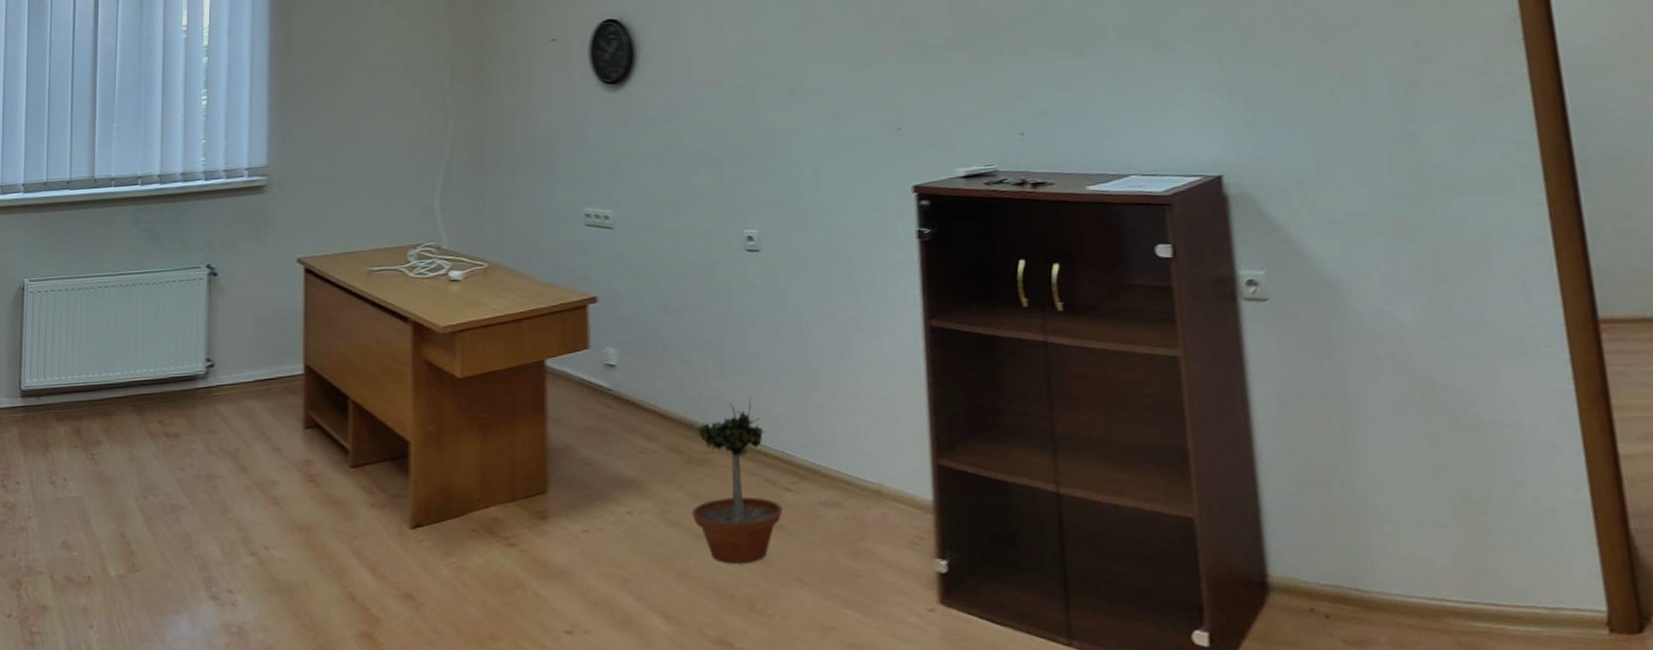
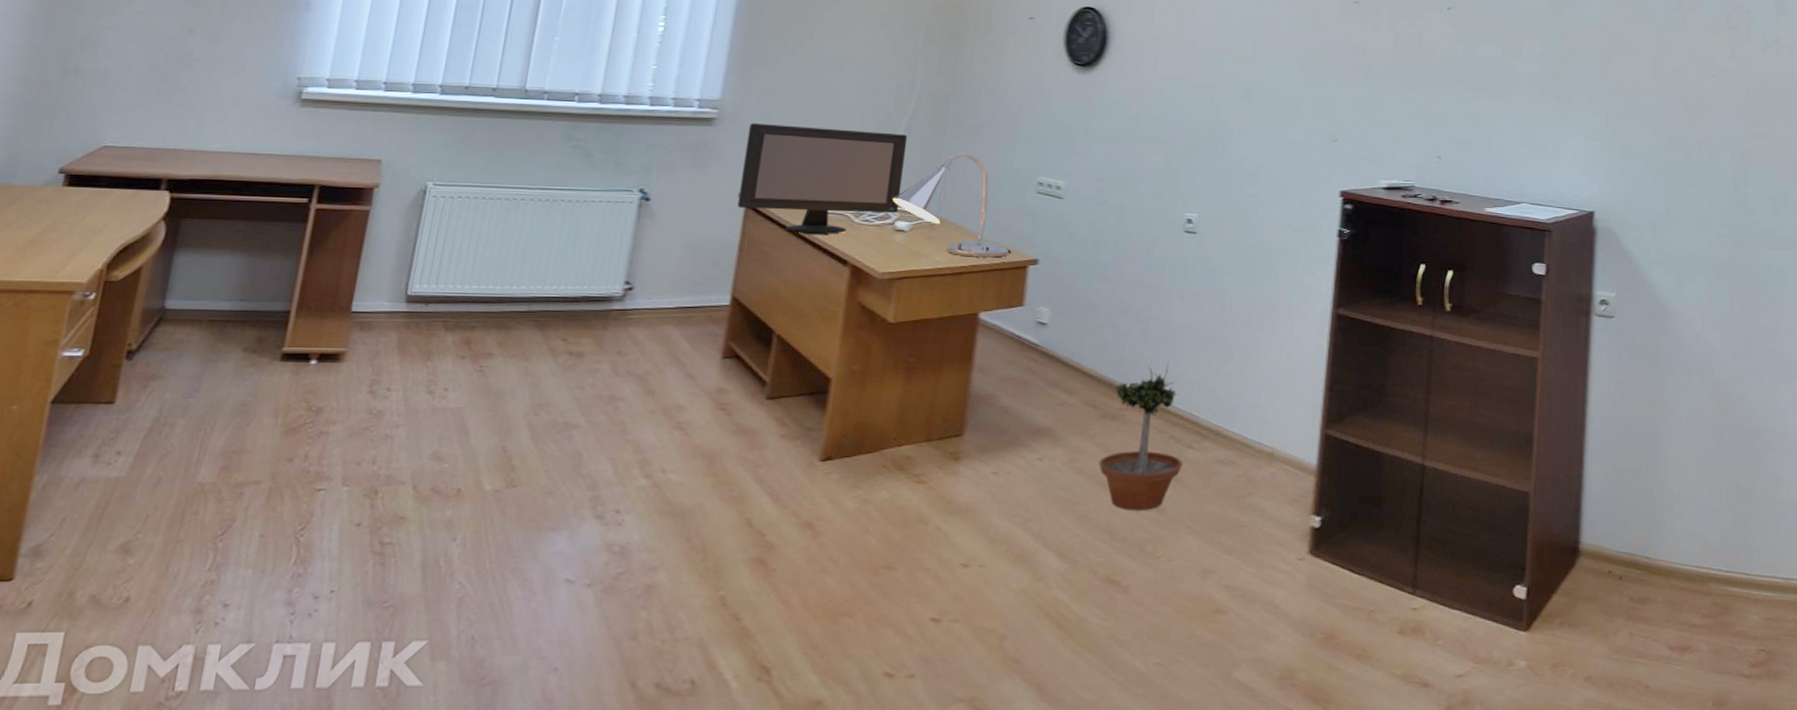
computer monitor: none [296,179,450,294] -> present [737,123,908,234]
table lamp: none [443,191,569,302] -> present [893,152,1012,258]

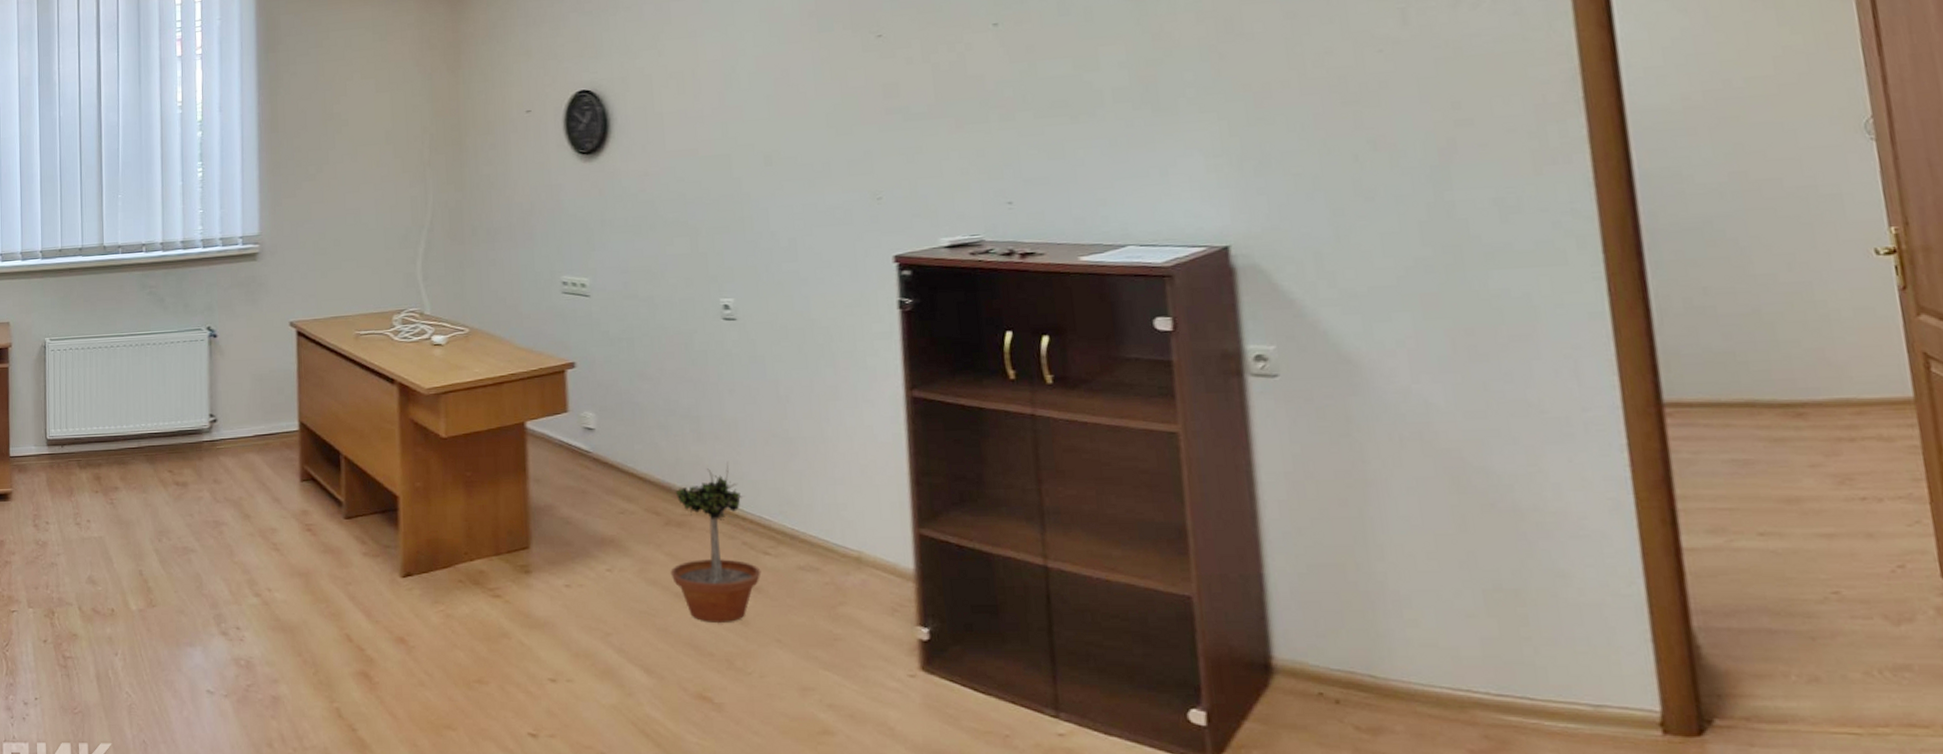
computer monitor: present [737,123,908,234] -> none [287,248,433,356]
table lamp: present [893,152,1012,258] -> none [426,259,548,366]

